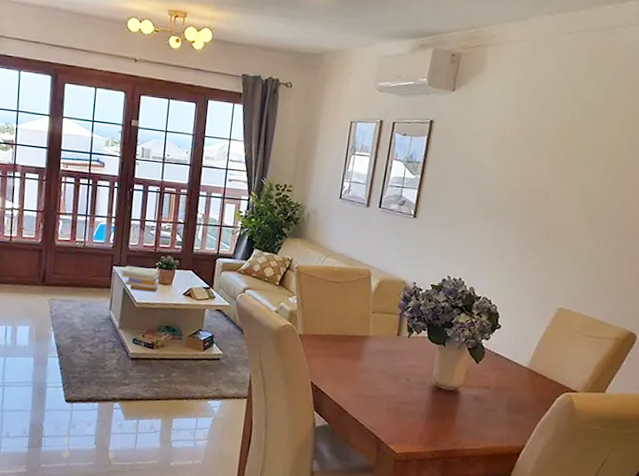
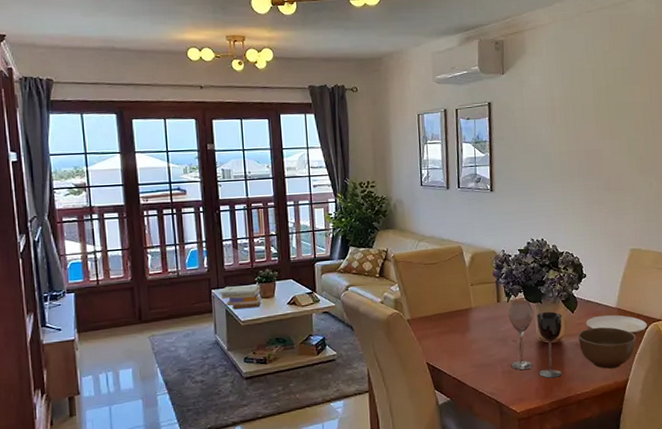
wineglass: none [398,337,434,412] -> present [508,299,534,371]
wine glass: none [427,356,464,427] -> present [537,312,563,378]
bowl: none [477,383,543,431] -> present [577,327,636,369]
plate: none [489,372,559,400] -> present [585,314,647,334]

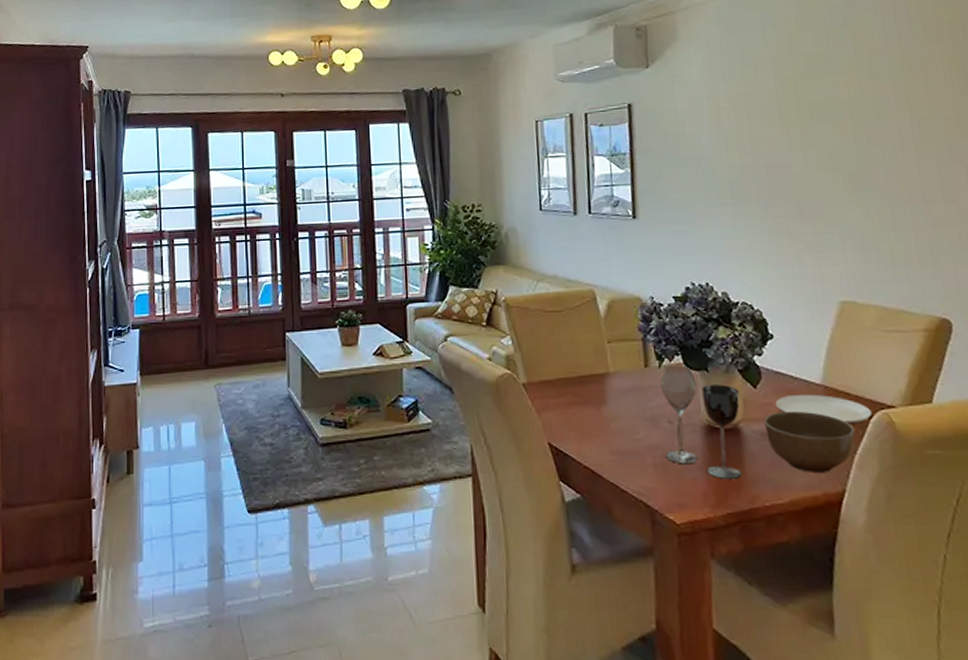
books: present [219,284,262,310] -> none [294,328,343,358]

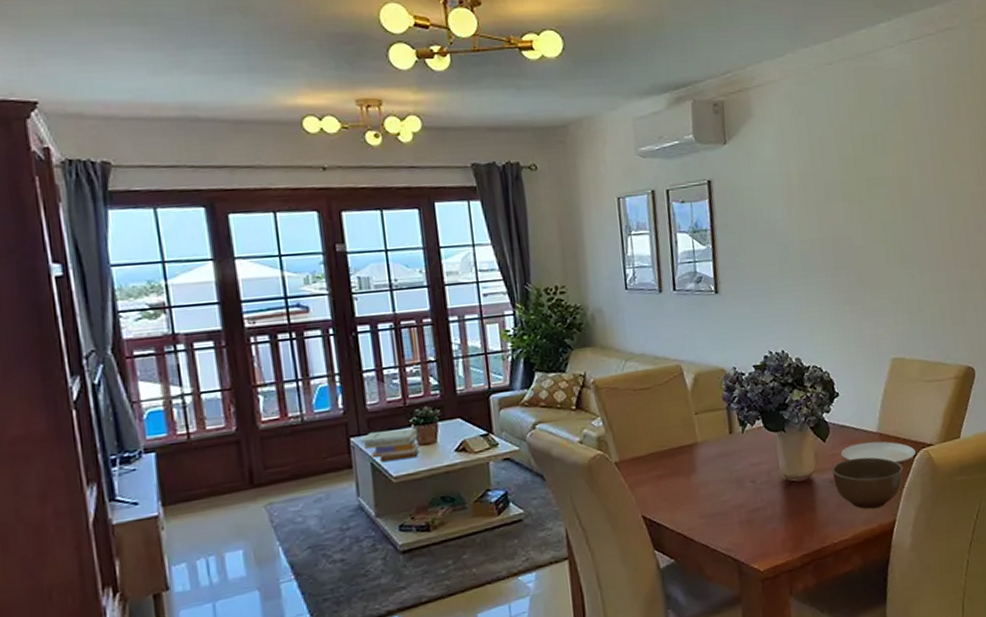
books: none [294,328,343,358] -> present [361,427,420,463]
wineglass: present [660,365,698,465] -> none [743,428,777,518]
wine glass: present [702,384,742,479] -> none [780,442,815,526]

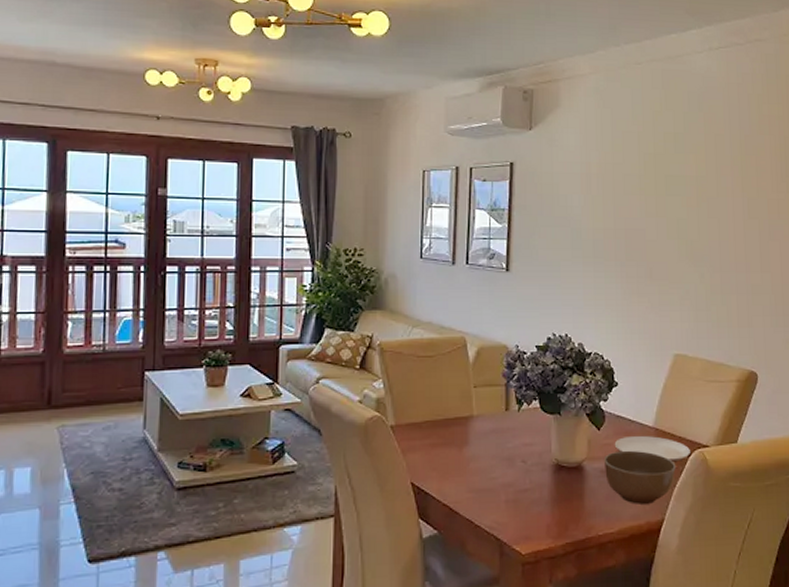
books: present [361,427,420,463] -> none [154,368,208,399]

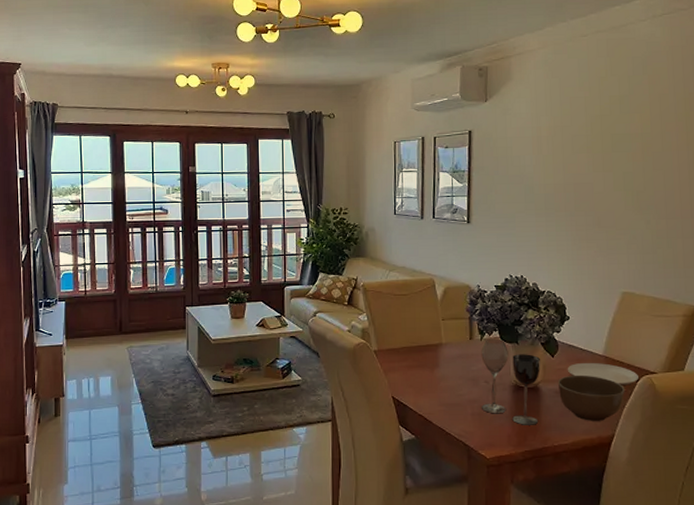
wineglass: none [518,409,550,500] -> present [481,338,509,414]
wine glass: none [552,427,585,512] -> present [512,354,540,425]

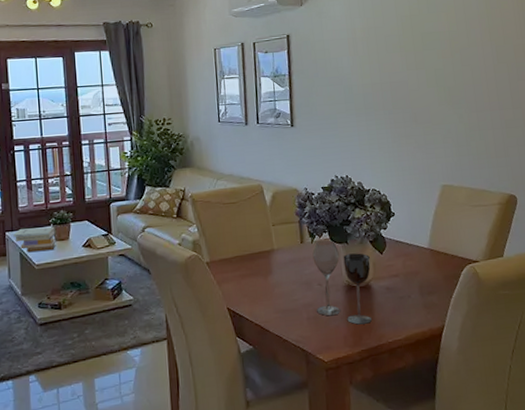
books: none [193,304,232,328] -> present [13,226,56,253]
bowl: present [557,375,625,421] -> none [387,269,451,315]
plate: present [567,362,638,385] -> none [395,256,463,277]

